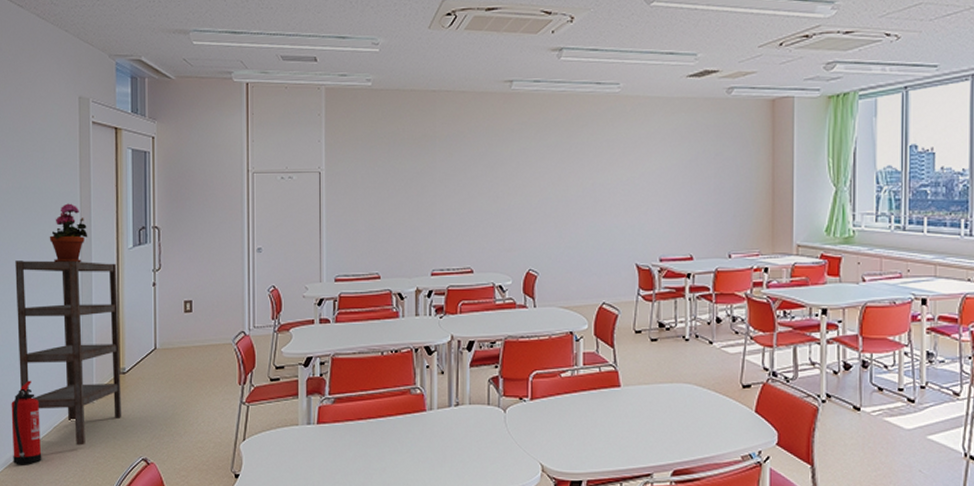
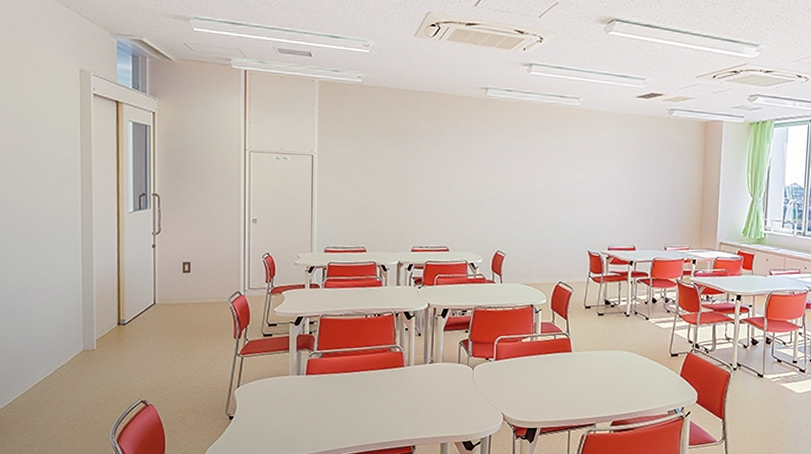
fire extinguisher: present [11,380,42,465] -> none [11,327,43,404]
shelving unit: present [15,260,122,446] -> none [15,217,122,388]
potted plant: present [49,203,88,263] -> none [49,167,89,223]

